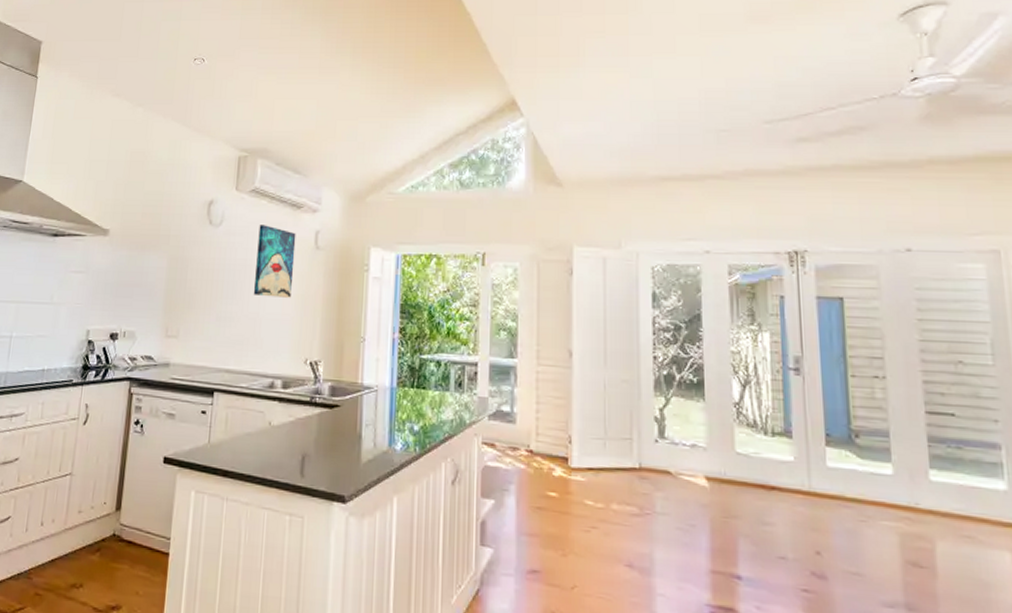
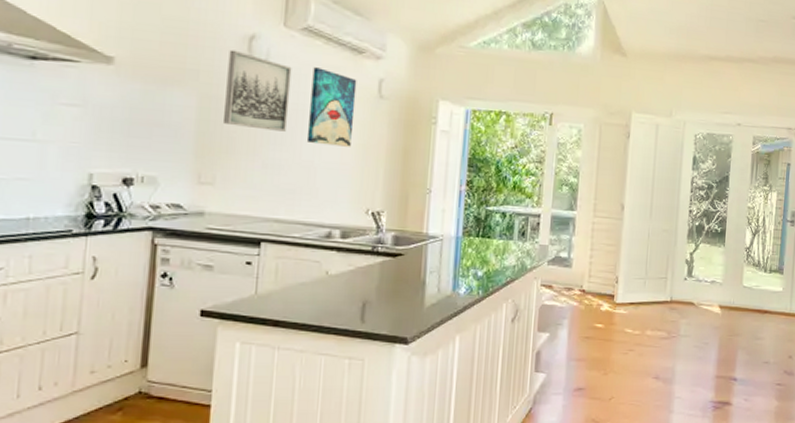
wall art: none [187,215,242,286] -> present [224,50,292,132]

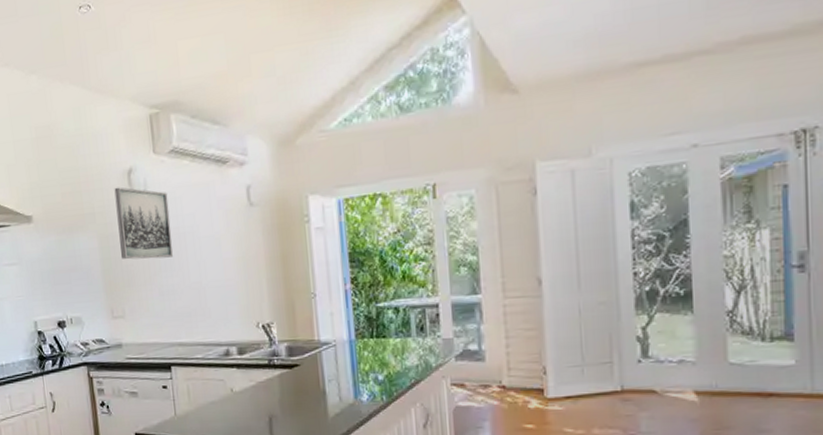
wall art: present [306,67,357,147] -> none [185,187,232,265]

